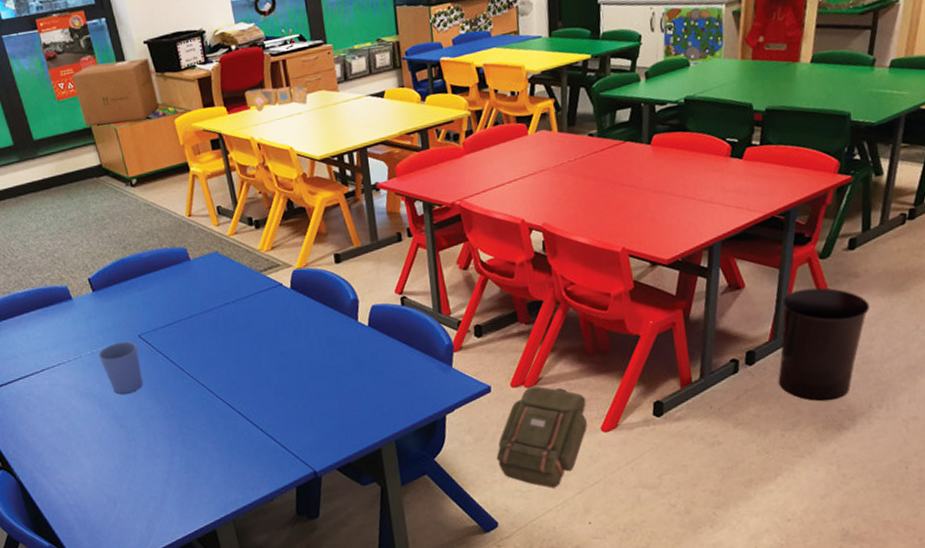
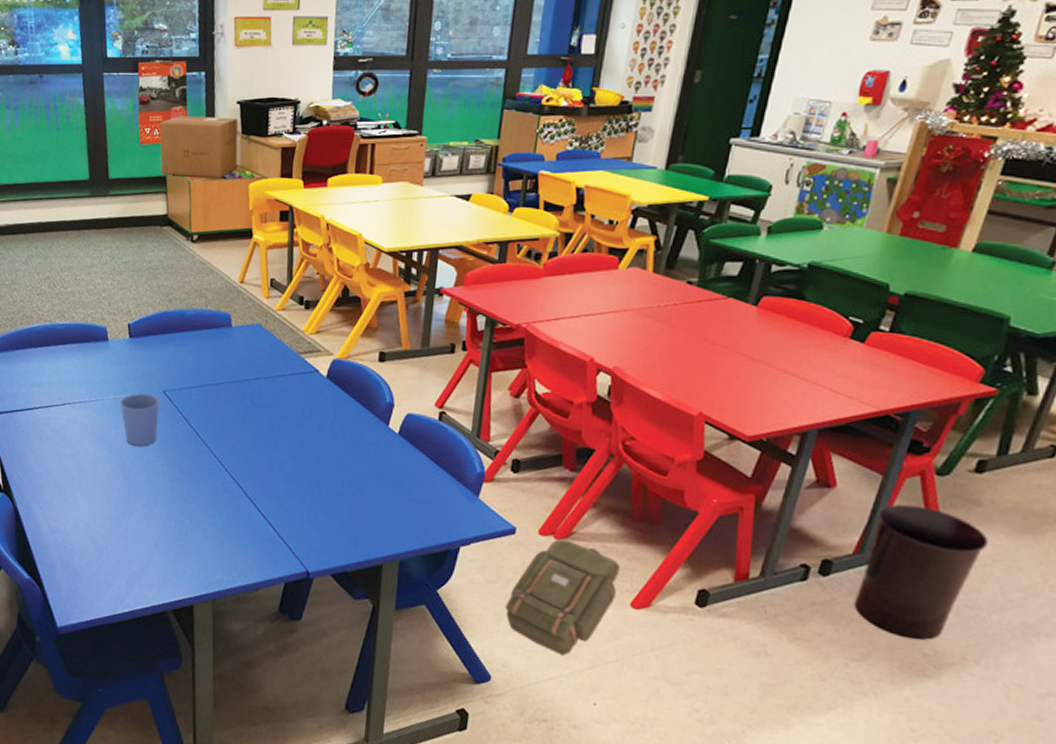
toy blocks: present [244,85,309,112] -> none [325,167,392,192]

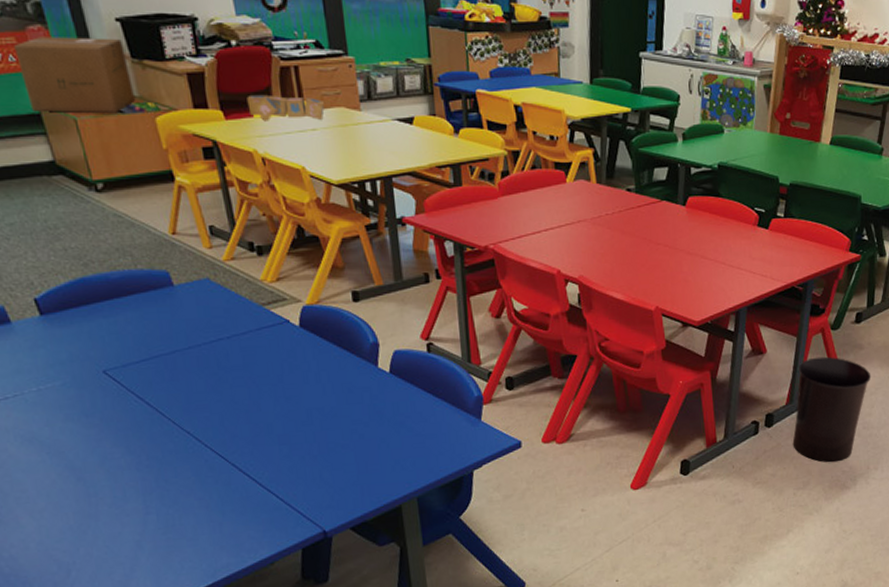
dixie cup: present [120,393,160,447] -> none [48,377,109,441]
toy blocks: none [325,167,392,192] -> present [247,94,325,121]
backpack: present [505,538,621,656] -> none [525,442,617,546]

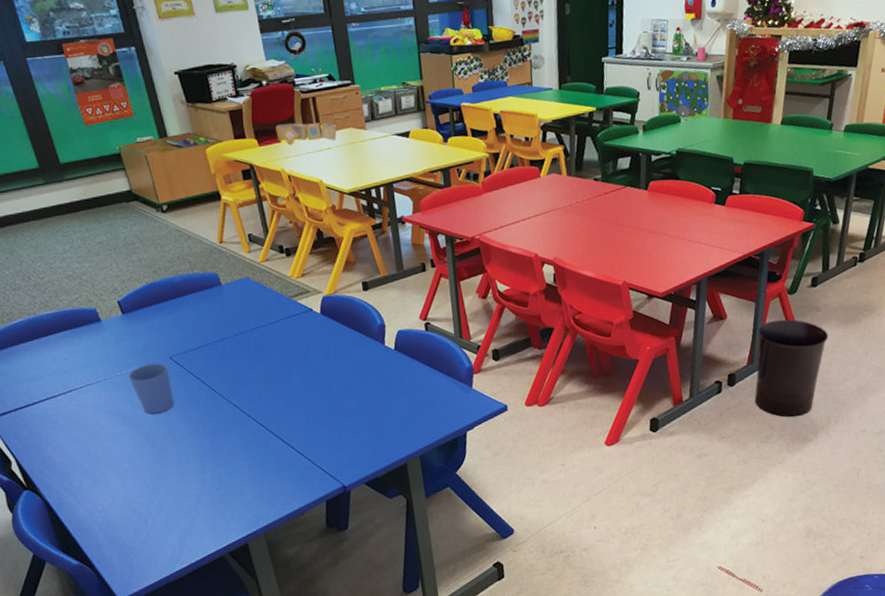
box: present [14,37,136,114] -> none [100,89,191,153]
dixie cup: none [48,377,109,441] -> present [128,363,174,414]

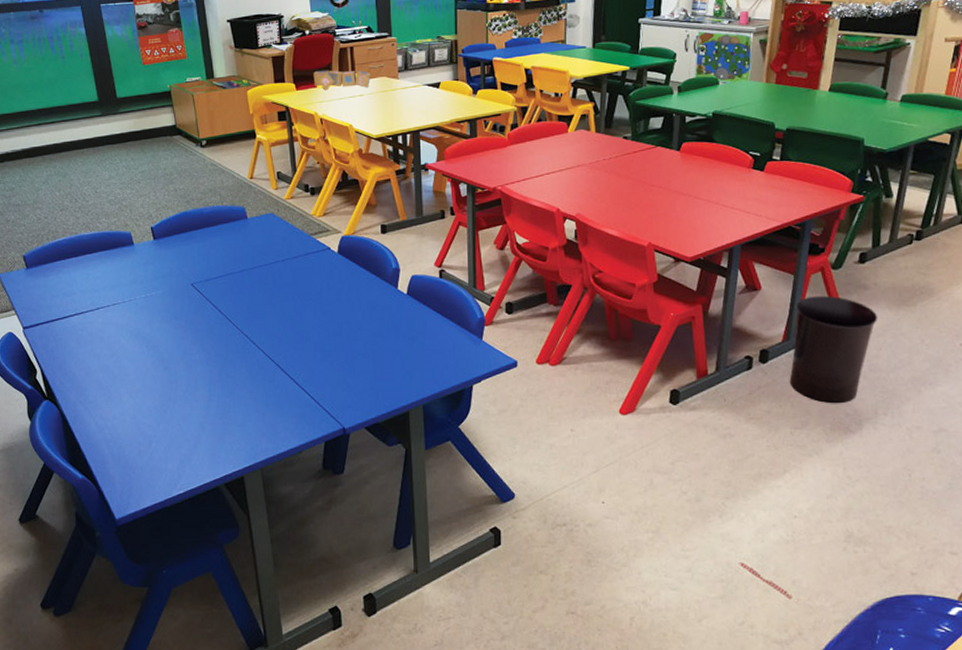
dixie cup: present [128,363,174,414] -> none [152,288,191,338]

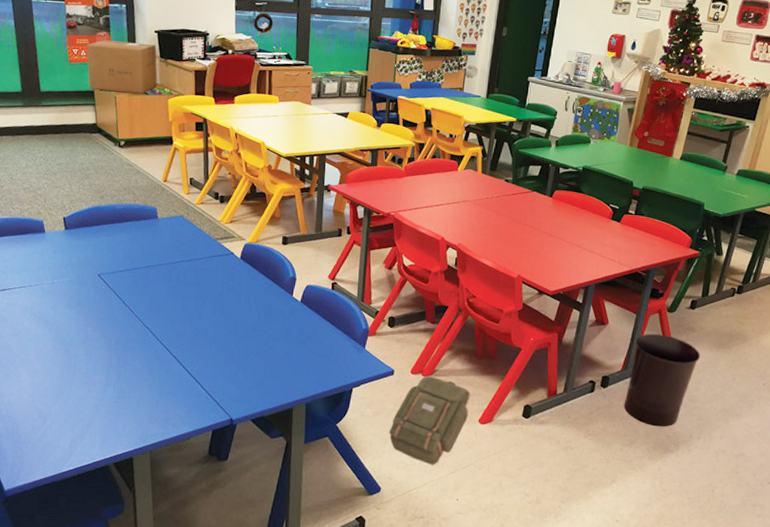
box: none [159,35,235,91] -> present [86,40,158,95]
toy blocks: present [313,70,372,91] -> none [232,88,287,109]
backpack: none [518,364,607,465] -> present [389,375,470,465]

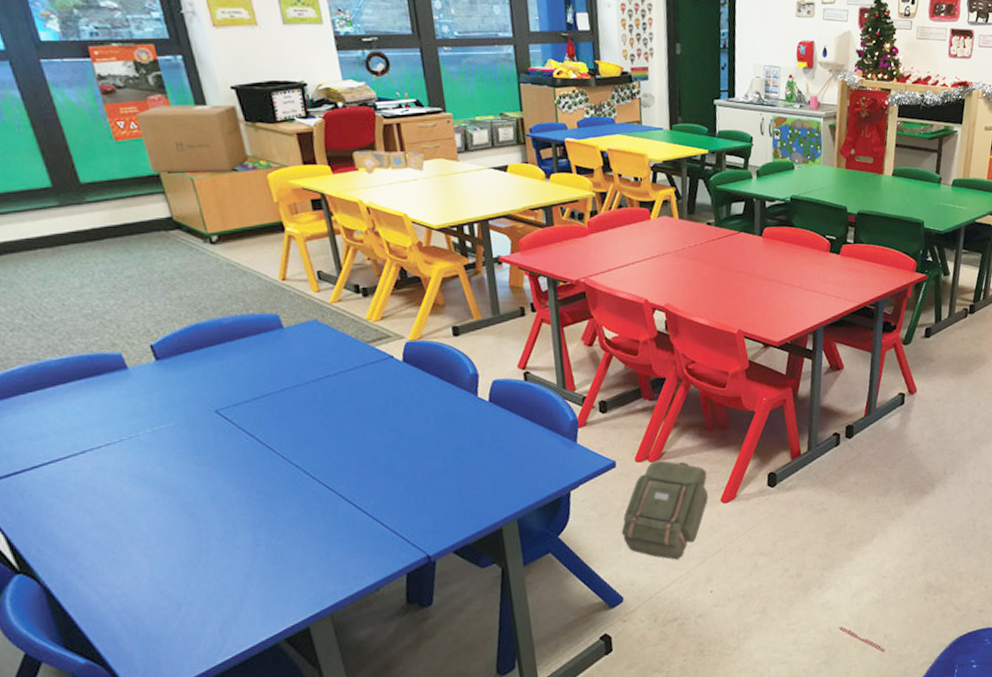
toy blocks: none [232,88,287,109] -> present [352,150,426,174]
waste bin: present [624,333,701,427] -> none [872,369,943,470]

